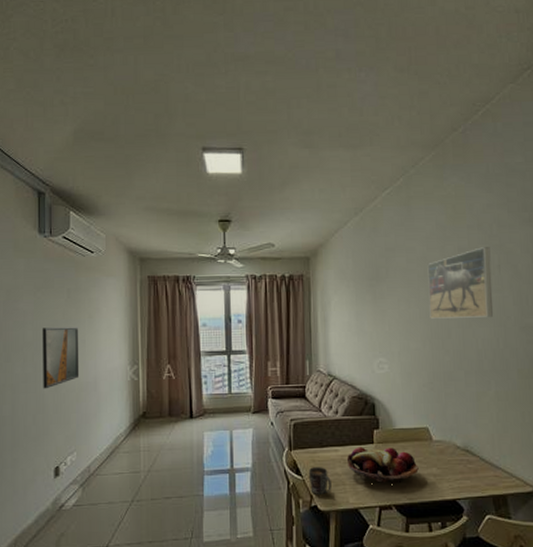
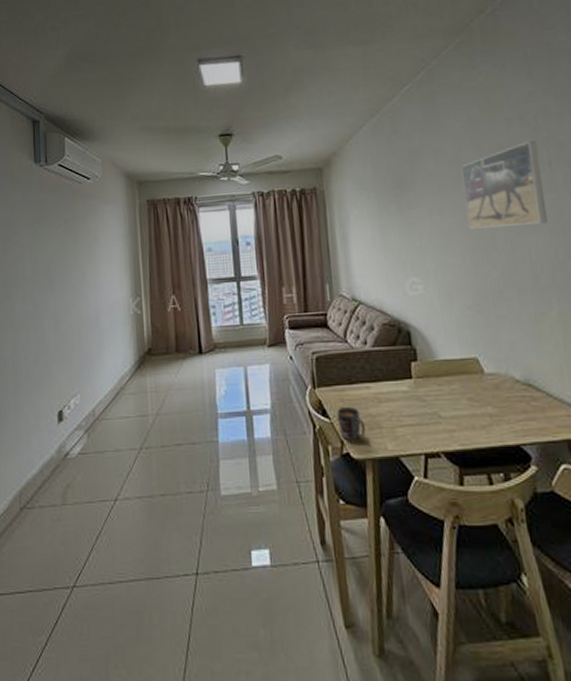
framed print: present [42,327,80,389] -> none [40,258,80,327]
fruit basket: present [346,447,419,484] -> none [380,383,470,427]

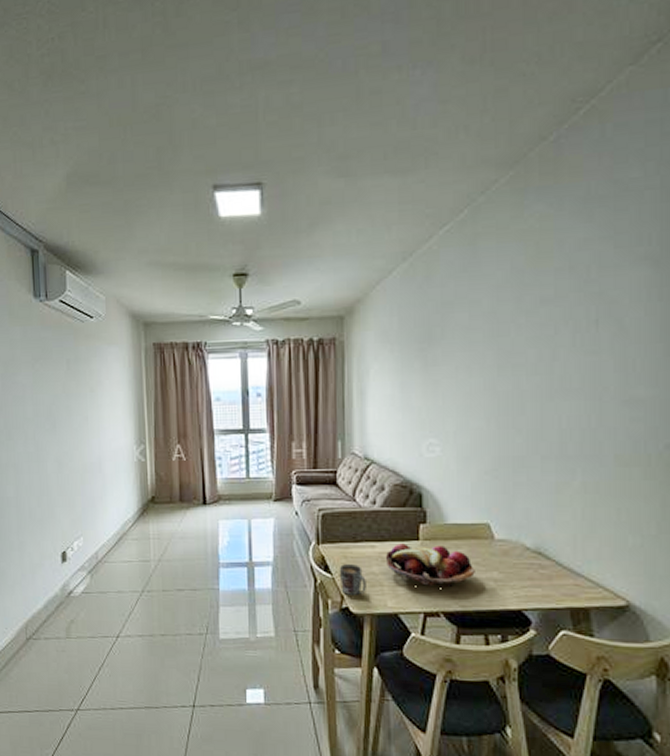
fruit basket: none [380,383,470,427] -> present [385,543,475,588]
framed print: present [461,141,547,229] -> none [497,296,586,390]

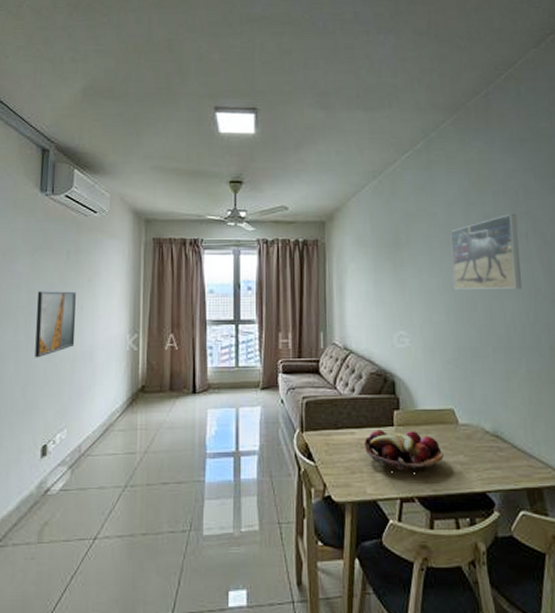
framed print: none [42,402,83,470] -> present [35,291,76,358]
mug: present [339,564,366,595] -> none [321,451,347,483]
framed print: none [497,296,586,390] -> present [450,214,521,289]

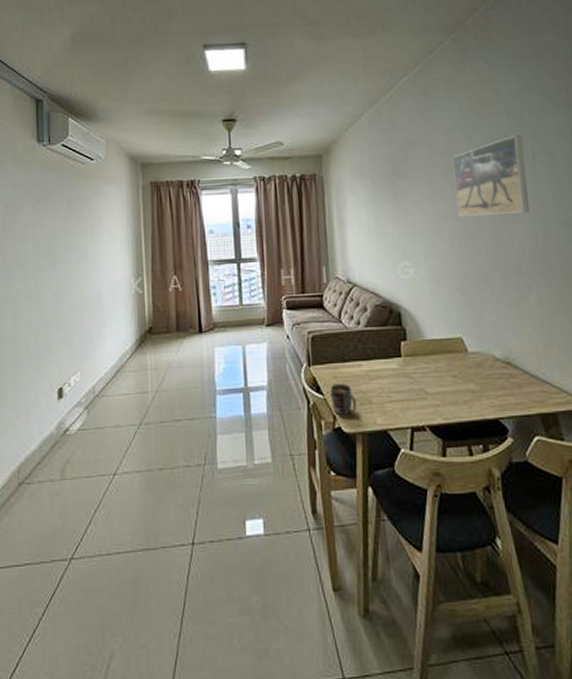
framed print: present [35,291,76,358] -> none [42,238,82,305]
mug: none [321,451,347,483] -> present [330,384,357,415]
fruit basket: present [364,430,444,473] -> none [371,361,454,402]

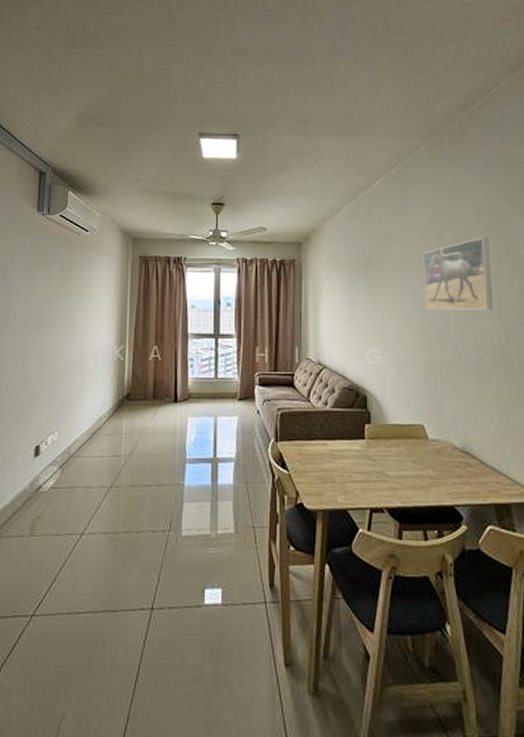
mug: present [330,384,357,415] -> none [295,461,319,491]

